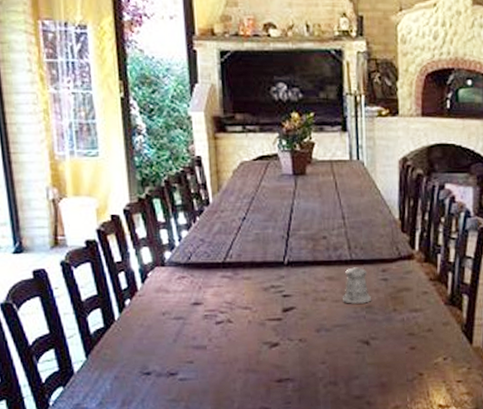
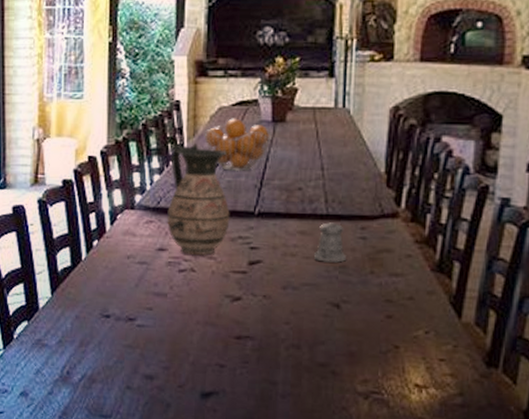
ceramic jug: none [198,197,261,307] -> present [166,142,230,256]
fruit basket: none [228,172,294,225] -> present [204,118,272,172]

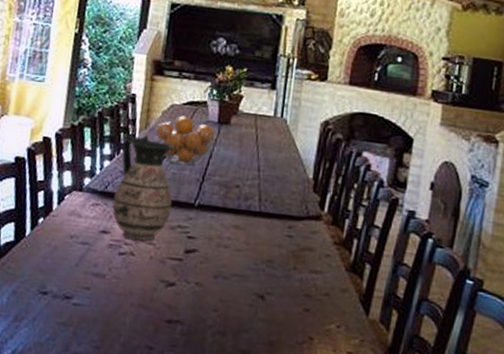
pepper shaker: present [313,222,346,263] -> none [244,219,274,257]

